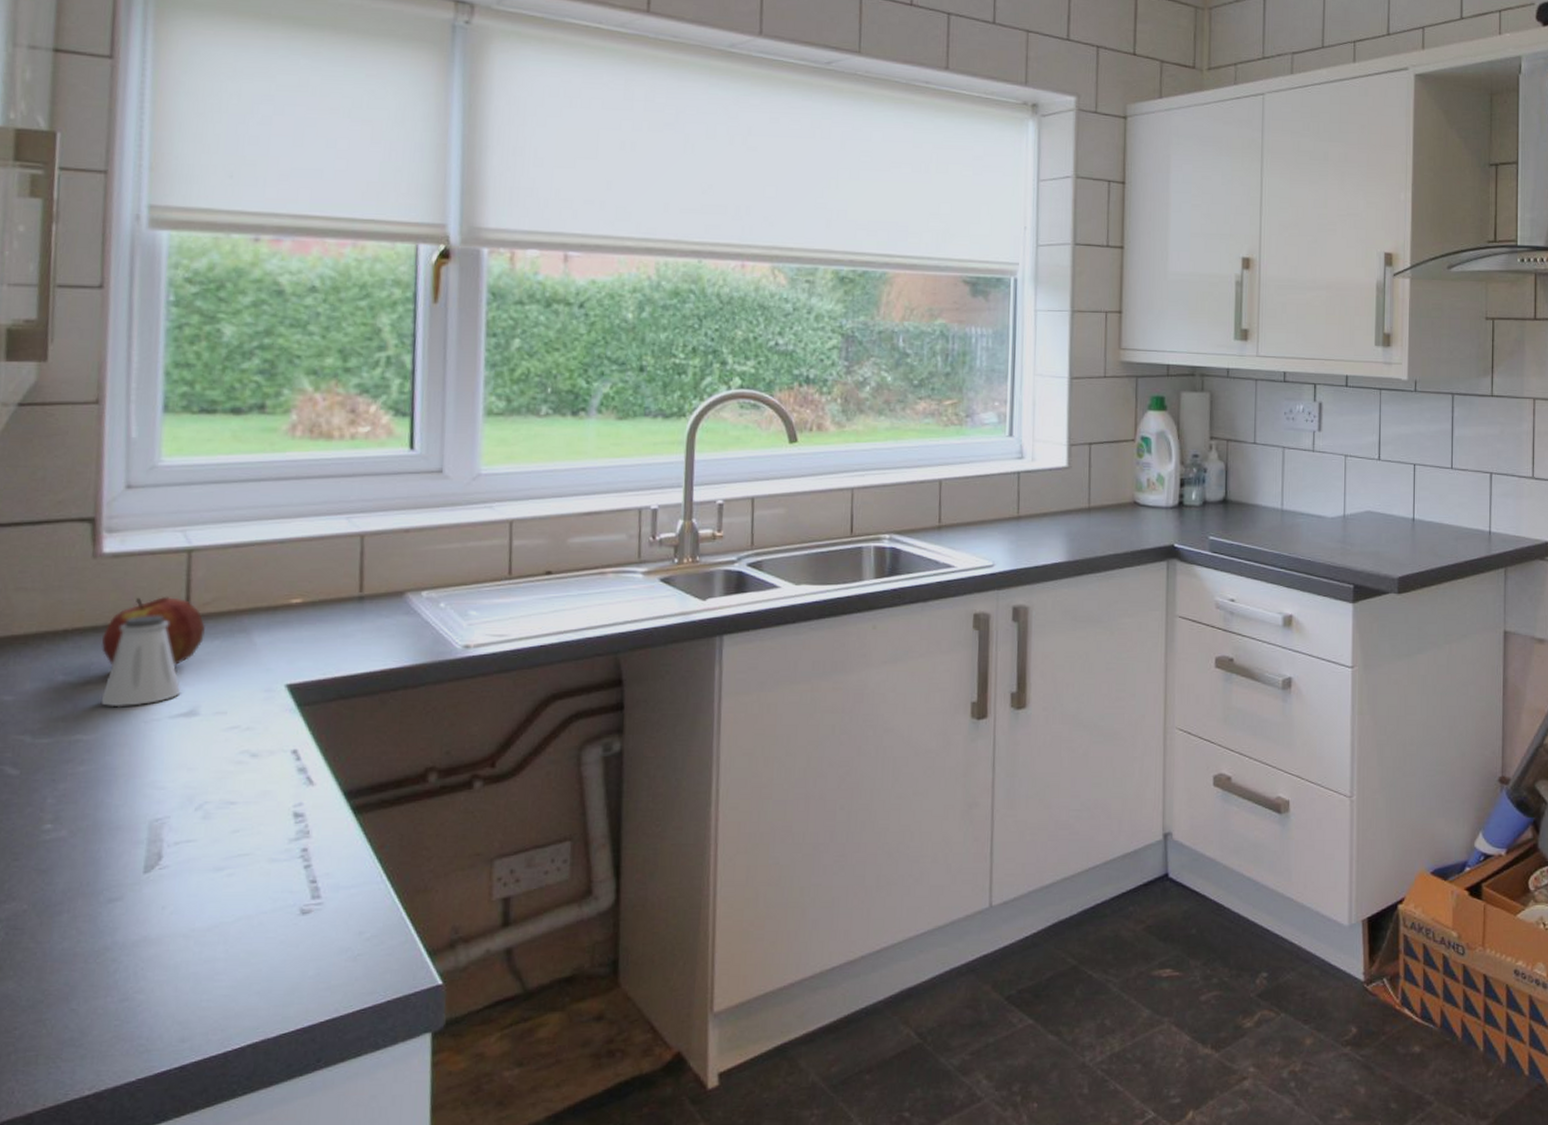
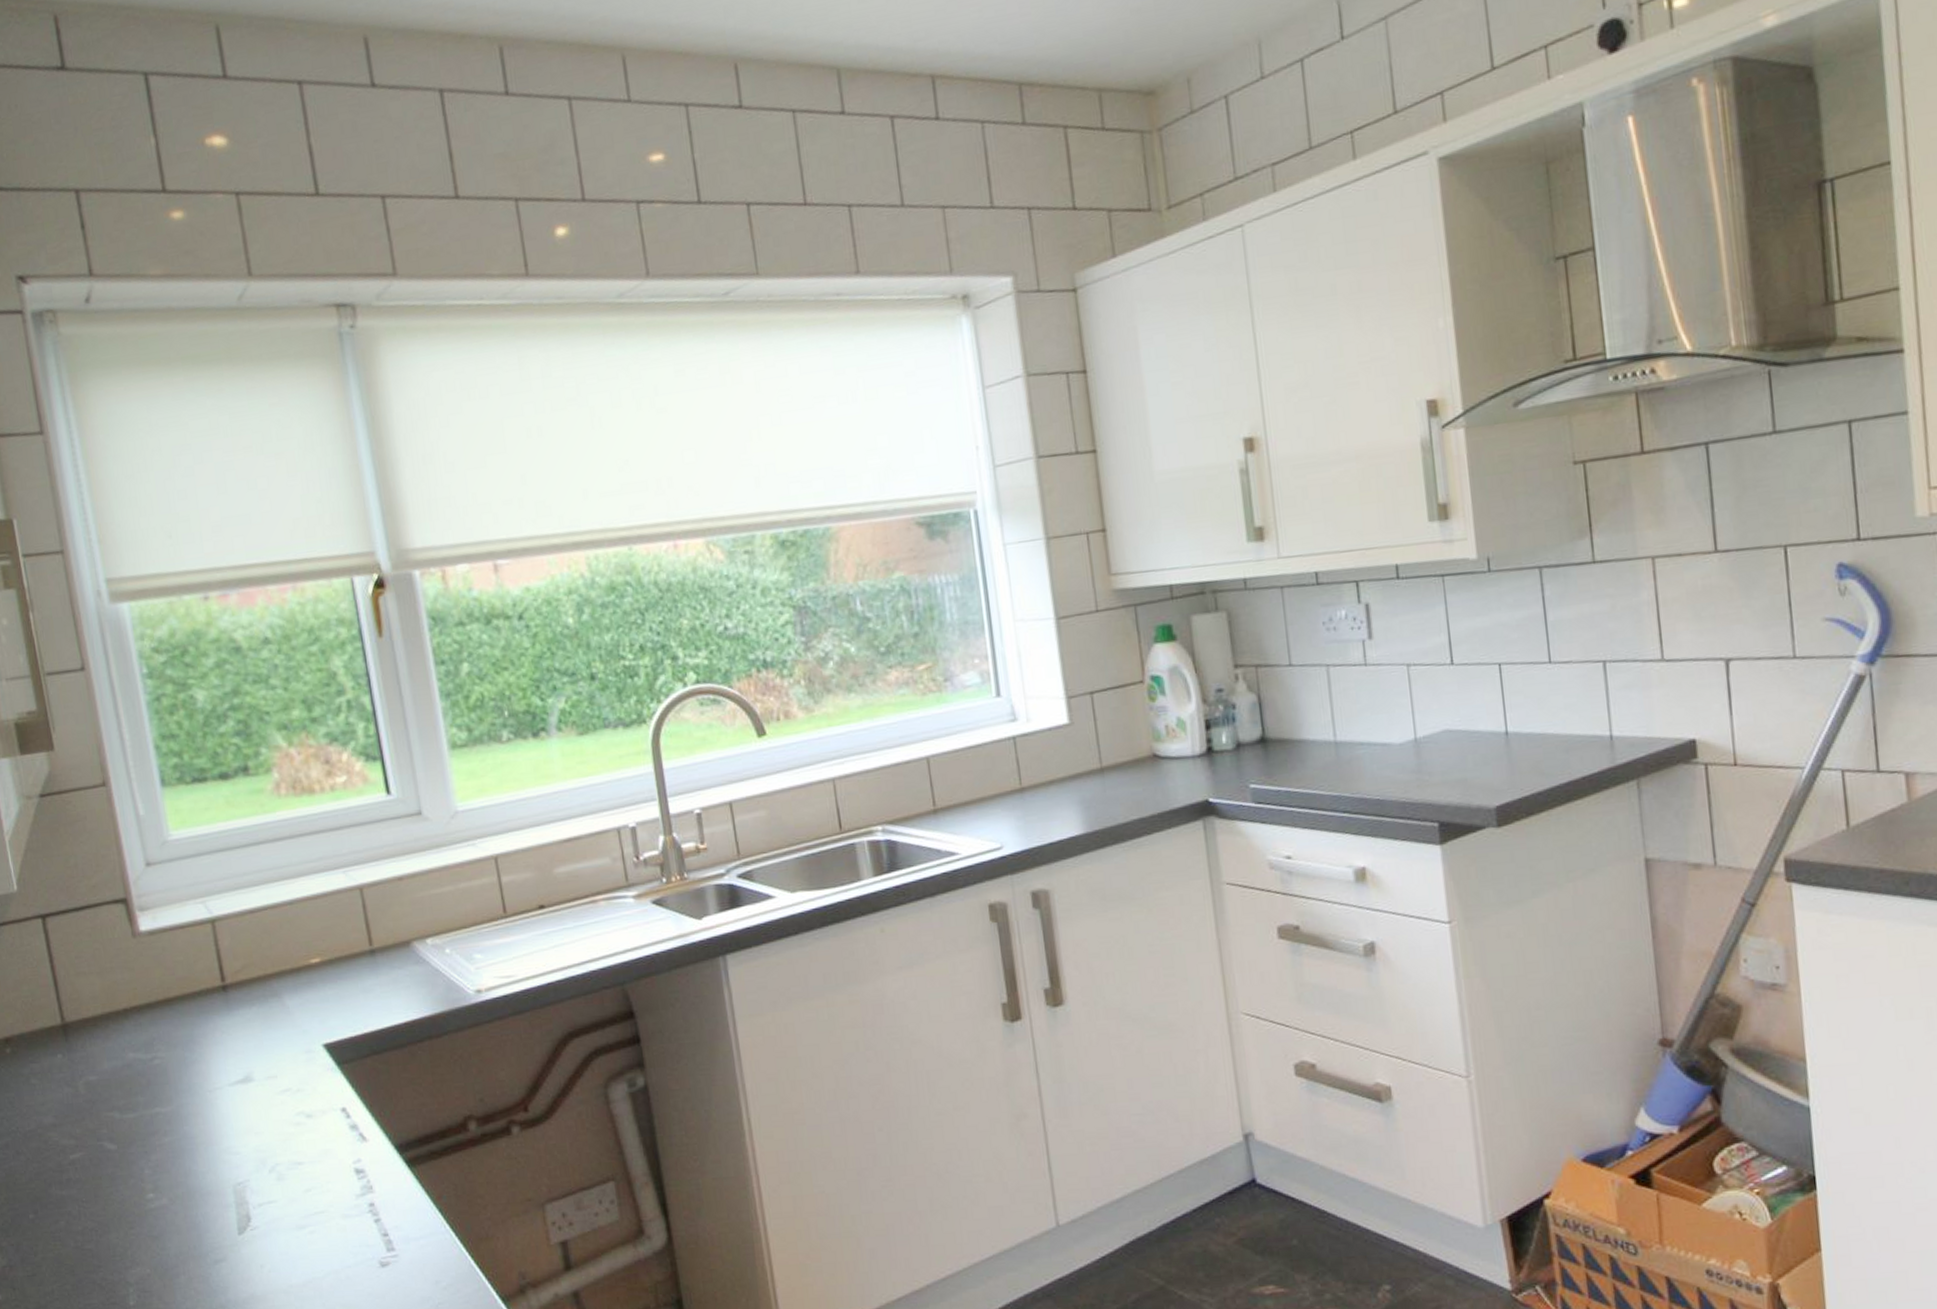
saltshaker: present [101,615,181,708] -> none [168,987,234,1079]
apple: present [102,596,205,666] -> none [157,967,243,1040]

